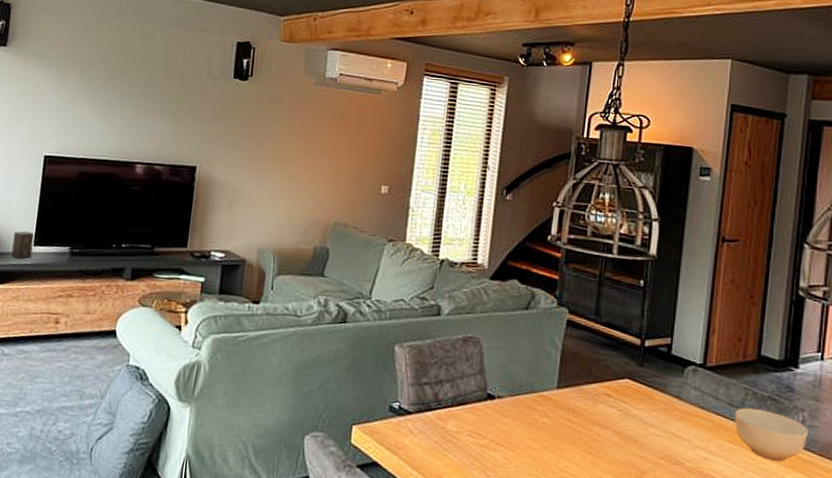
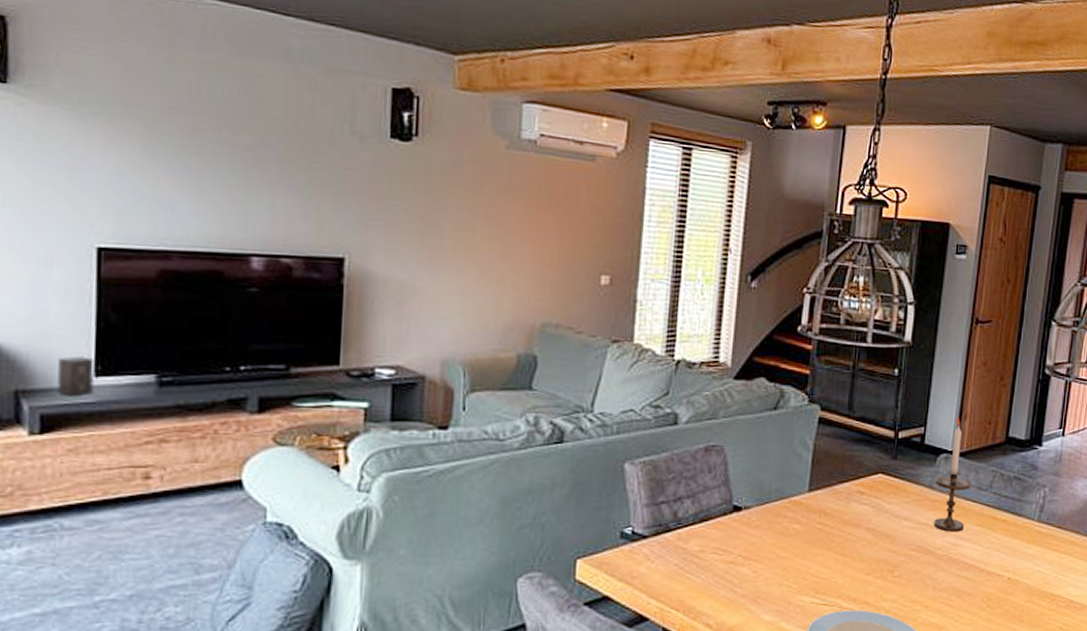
candlestick: none [682,330,722,447] -> present [933,416,972,532]
bowl: present [734,407,809,462] -> none [982,489,1049,538]

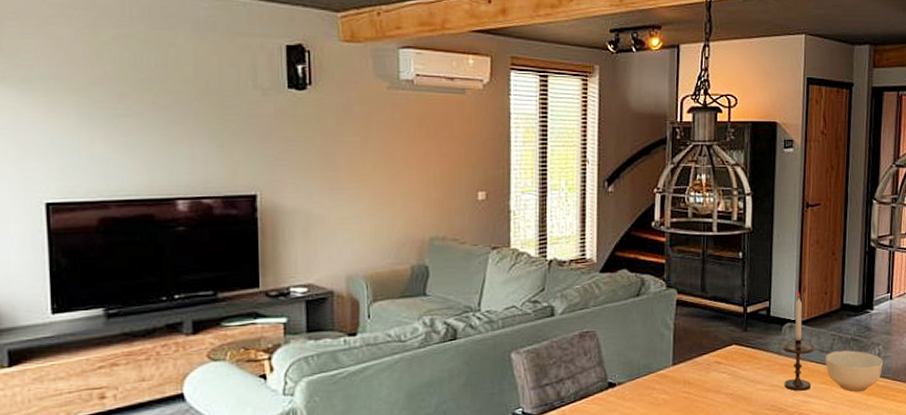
speaker: present [57,356,94,397] -> none [20,297,51,333]
bowl: none [982,489,1049,538] -> present [825,350,884,392]

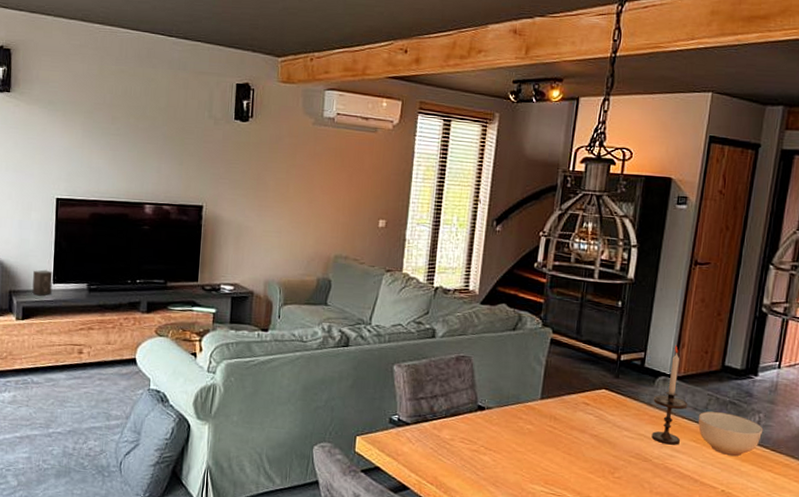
speaker: none [20,297,51,333] -> present [32,269,53,296]

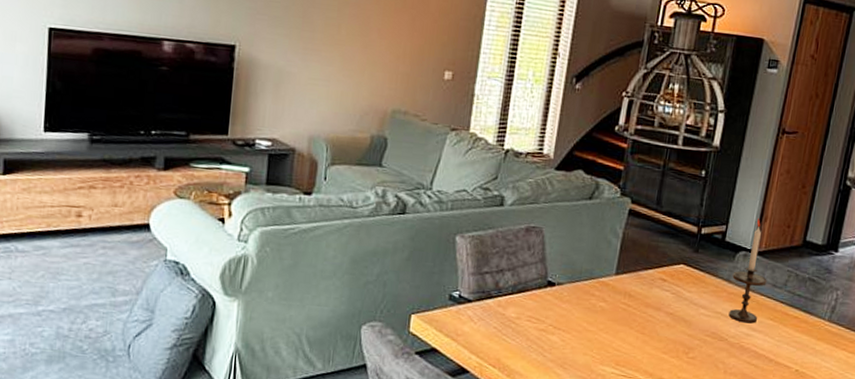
speaker: present [32,269,53,296] -> none [17,114,44,147]
bowl: present [698,411,764,456] -> none [776,288,840,335]

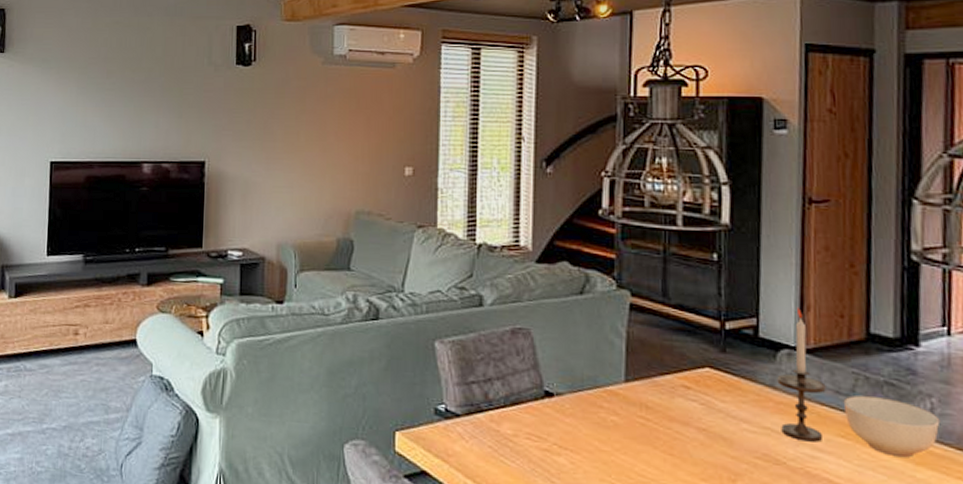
bowl: none [776,288,840,335] -> present [843,395,941,458]

